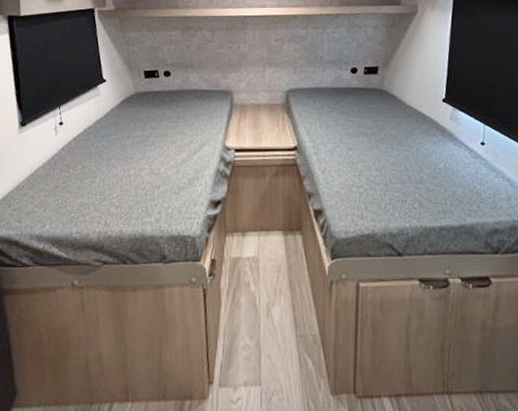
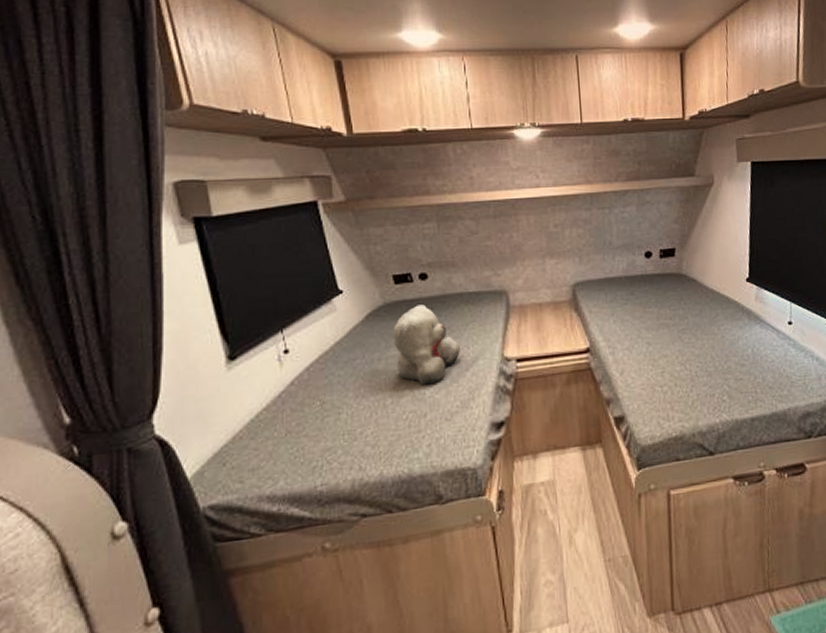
teddy bear: none [140,96,191,162] -> present [393,304,460,385]

